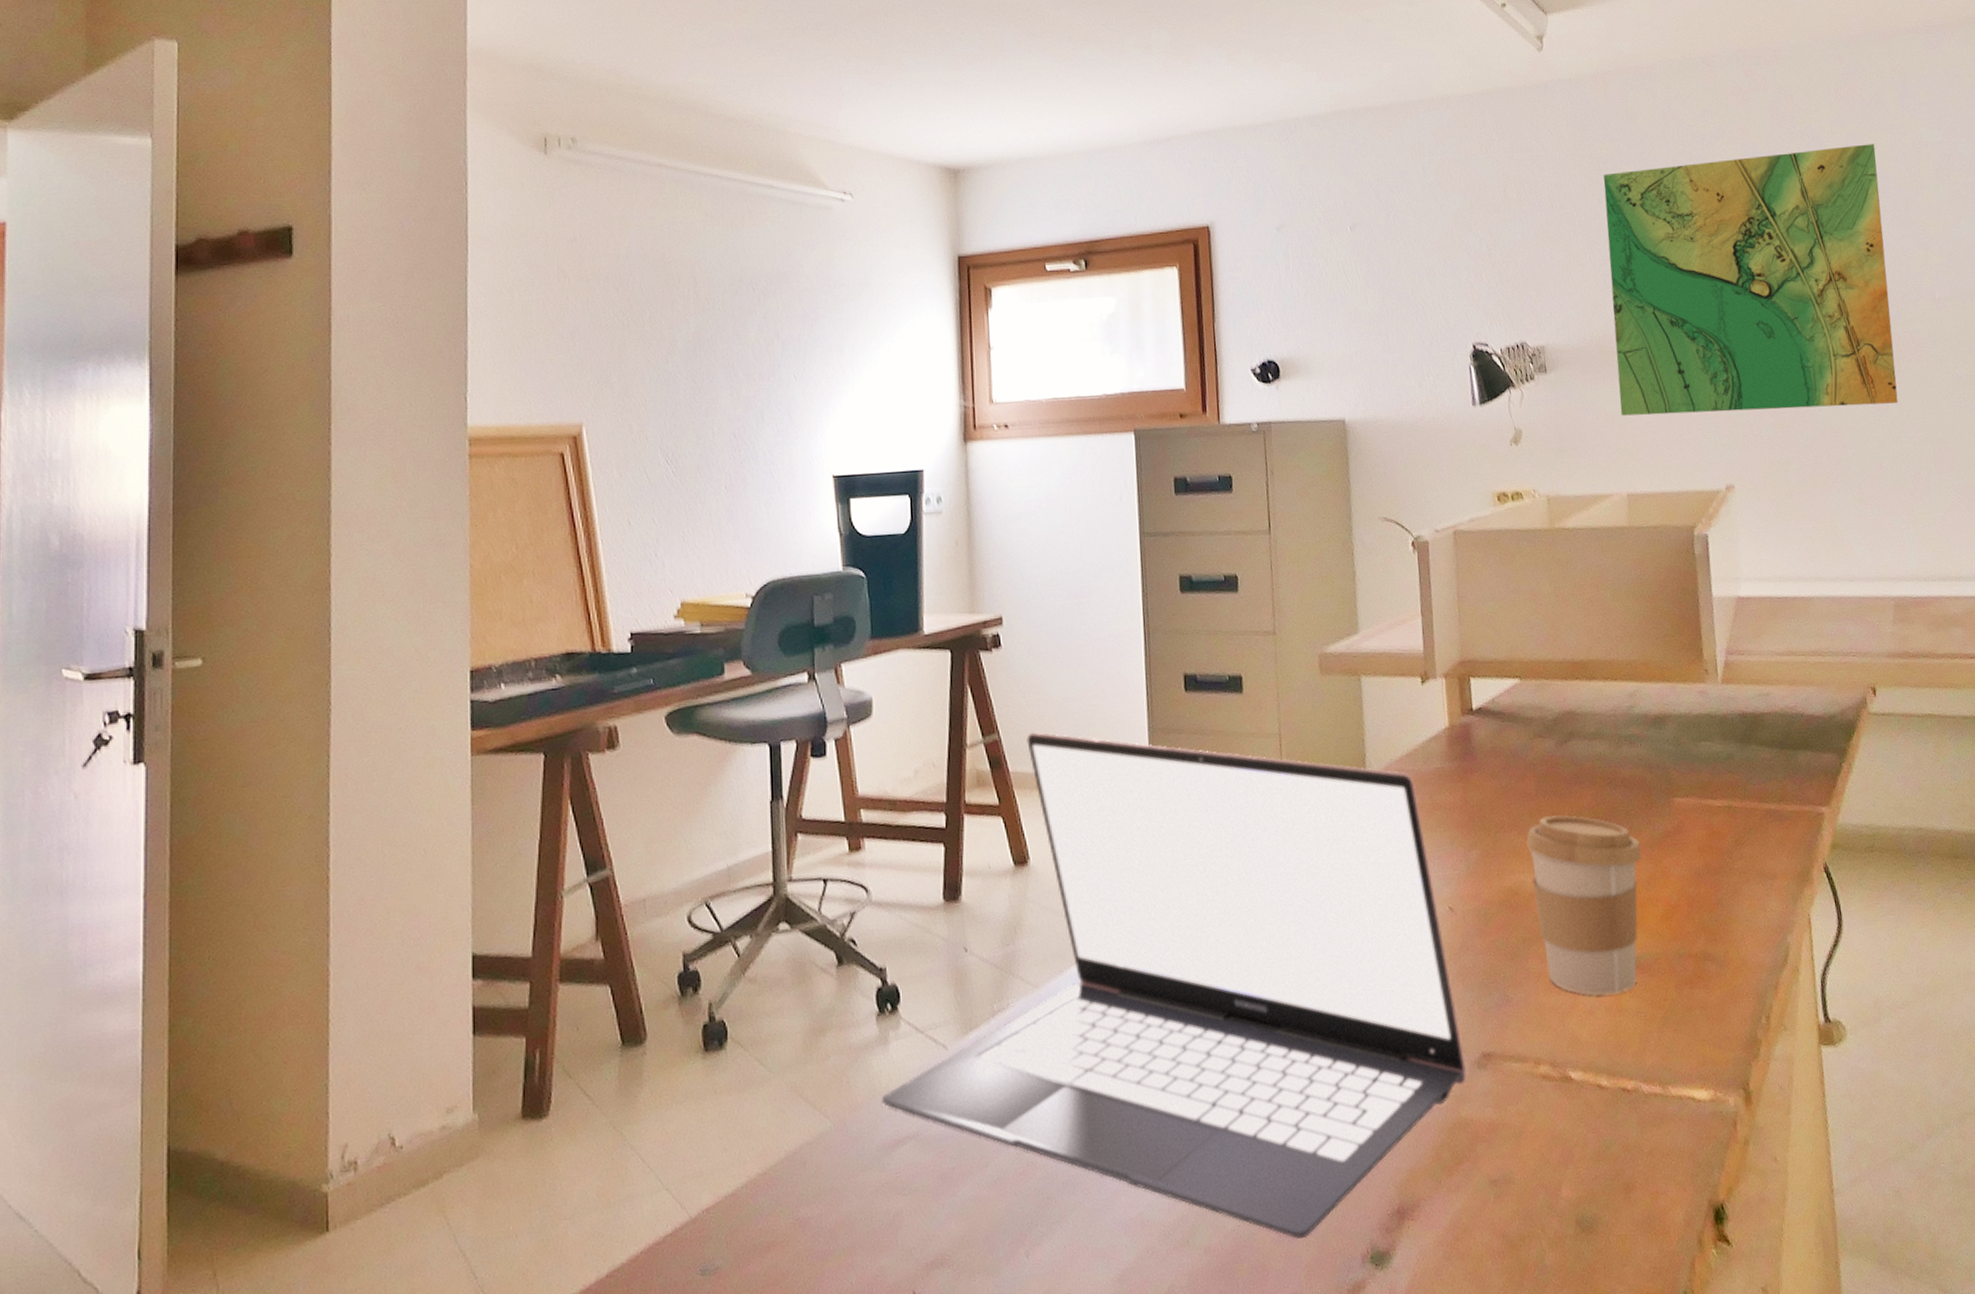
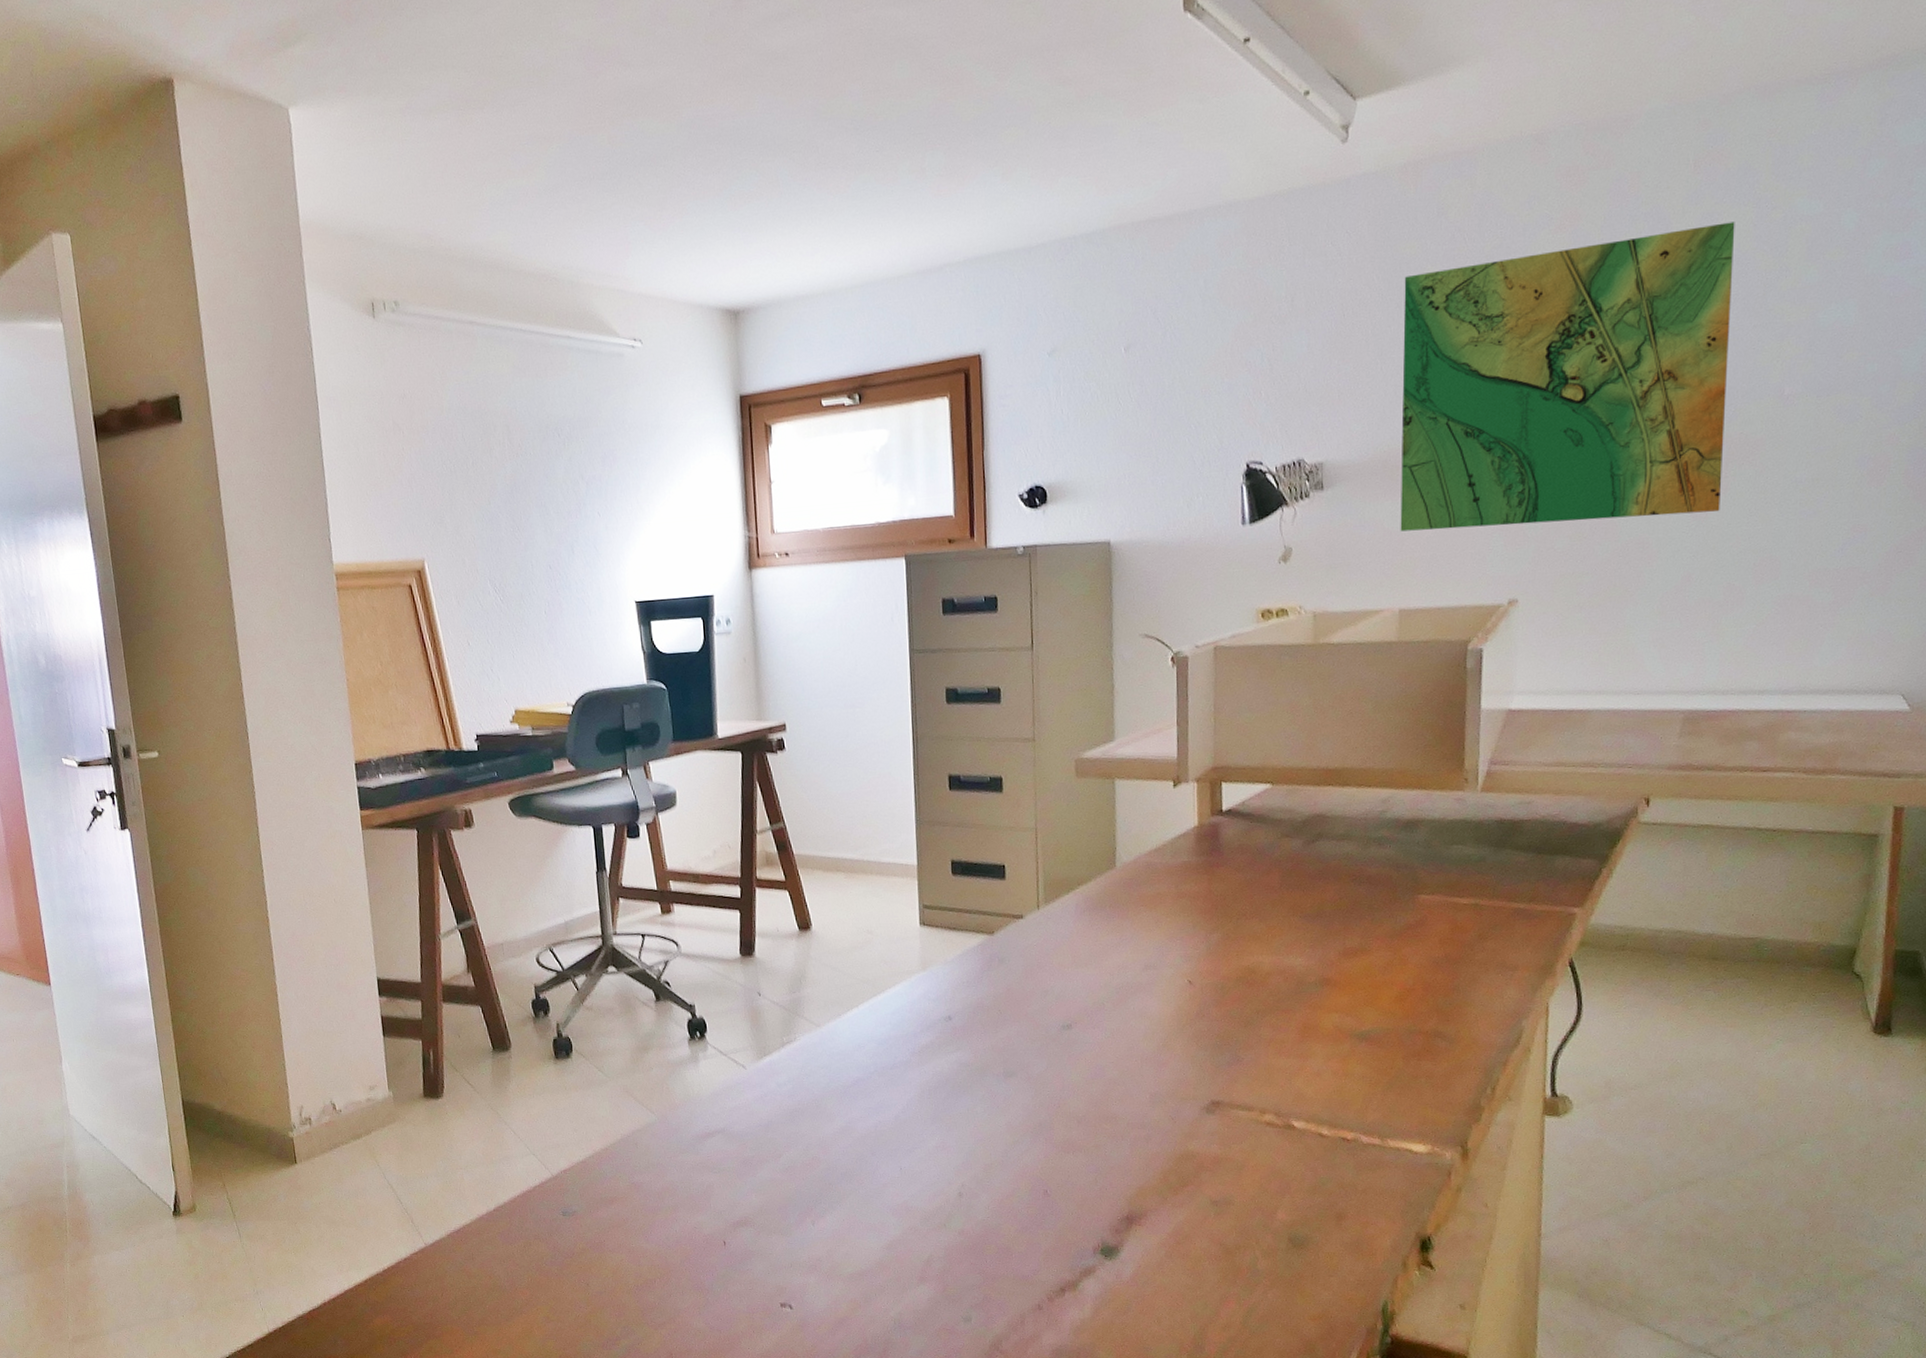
laptop: present [881,732,1467,1239] -> none [694,822,1196,1231]
coffee cup: present [1526,814,1643,996] -> none [1267,906,1381,1061]

